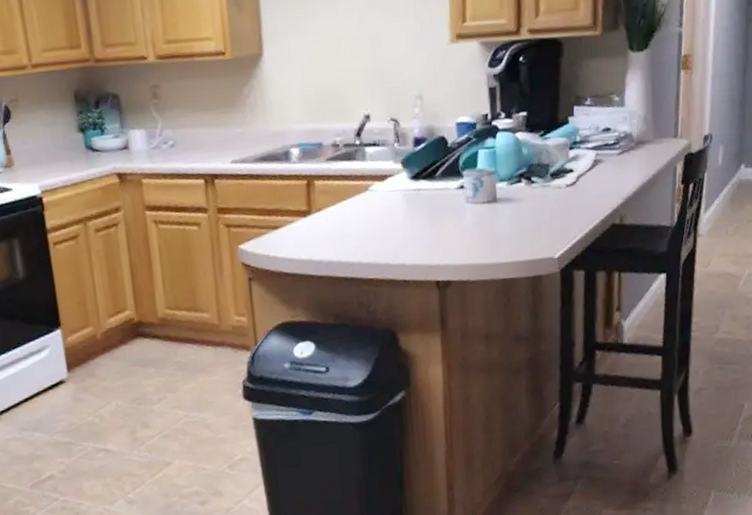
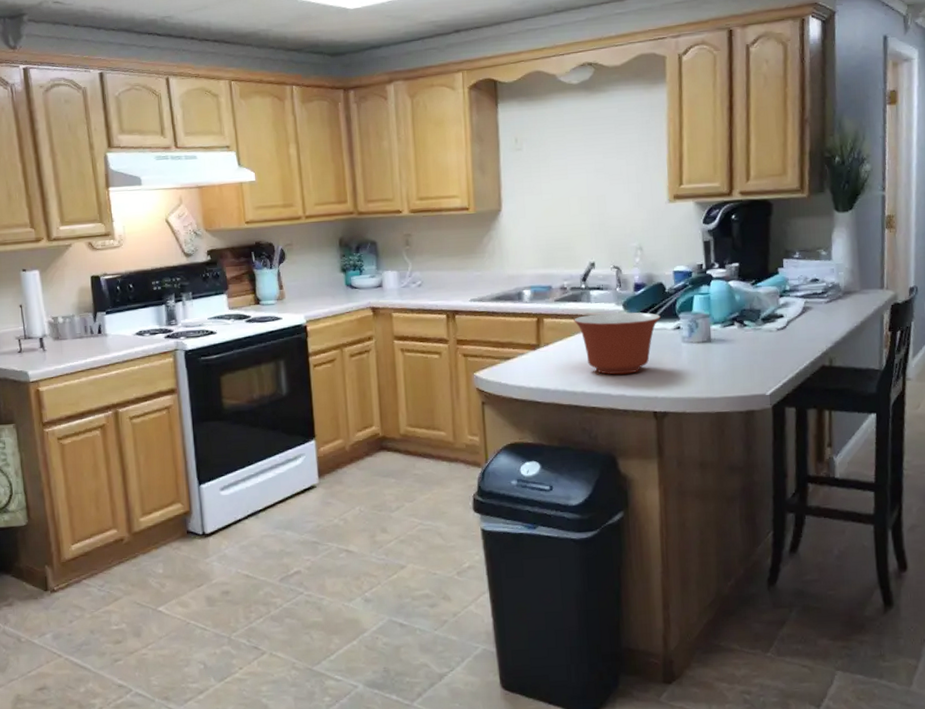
mixing bowl: none [348,170,443,242] -> present [574,312,661,375]

